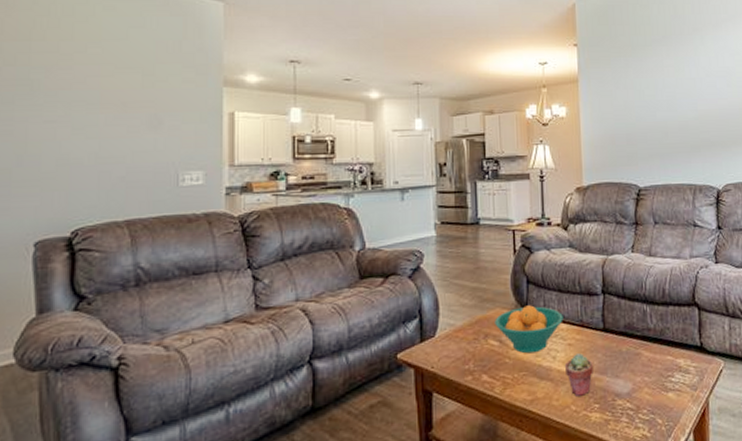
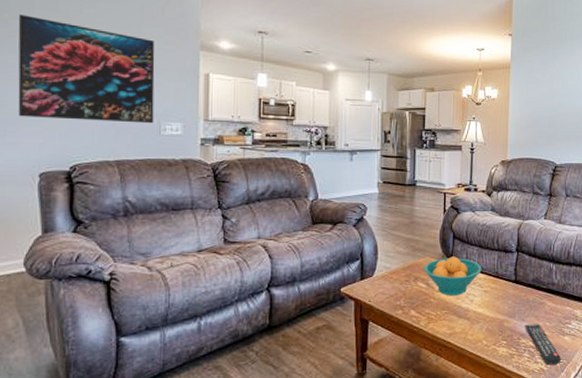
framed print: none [10,60,172,177] -> present [18,14,155,124]
potted succulent: present [564,353,593,396] -> none [479,299,504,333]
remote control: none [619,379,667,431] -> present [525,324,561,365]

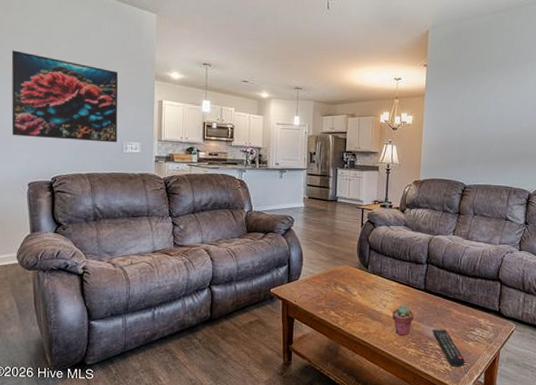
fruit bowl: present [424,257,482,296] -> none [343,265,395,301]
potted succulent: none [479,299,504,333] -> present [392,305,414,335]

